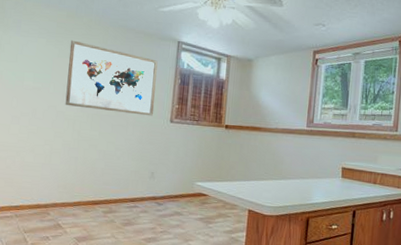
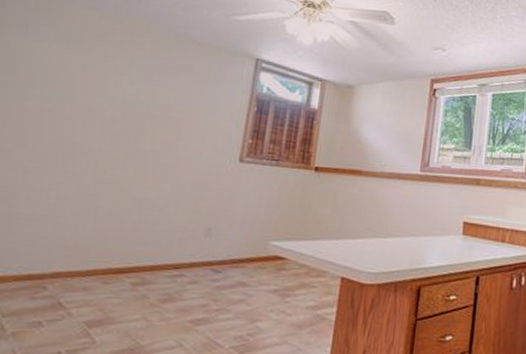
wall art: present [65,40,158,116] -> none [86,49,227,153]

